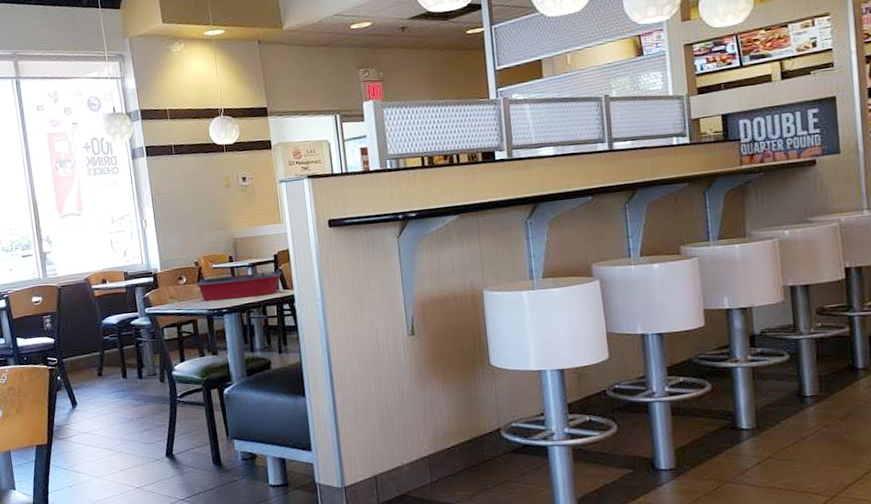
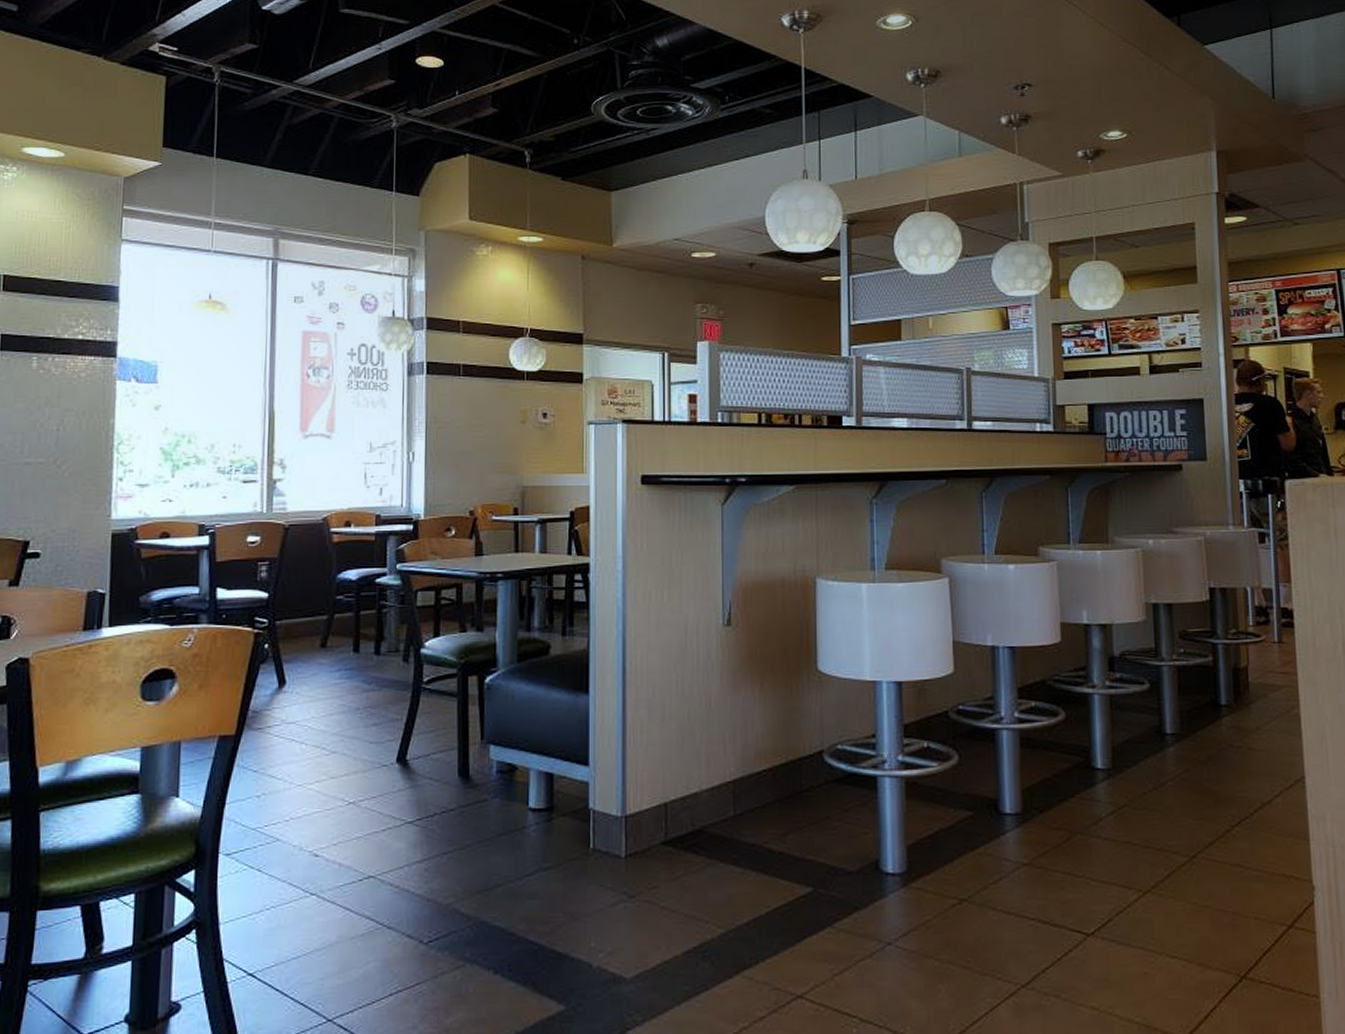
tray: present [195,270,282,302] -> none [466,530,577,562]

